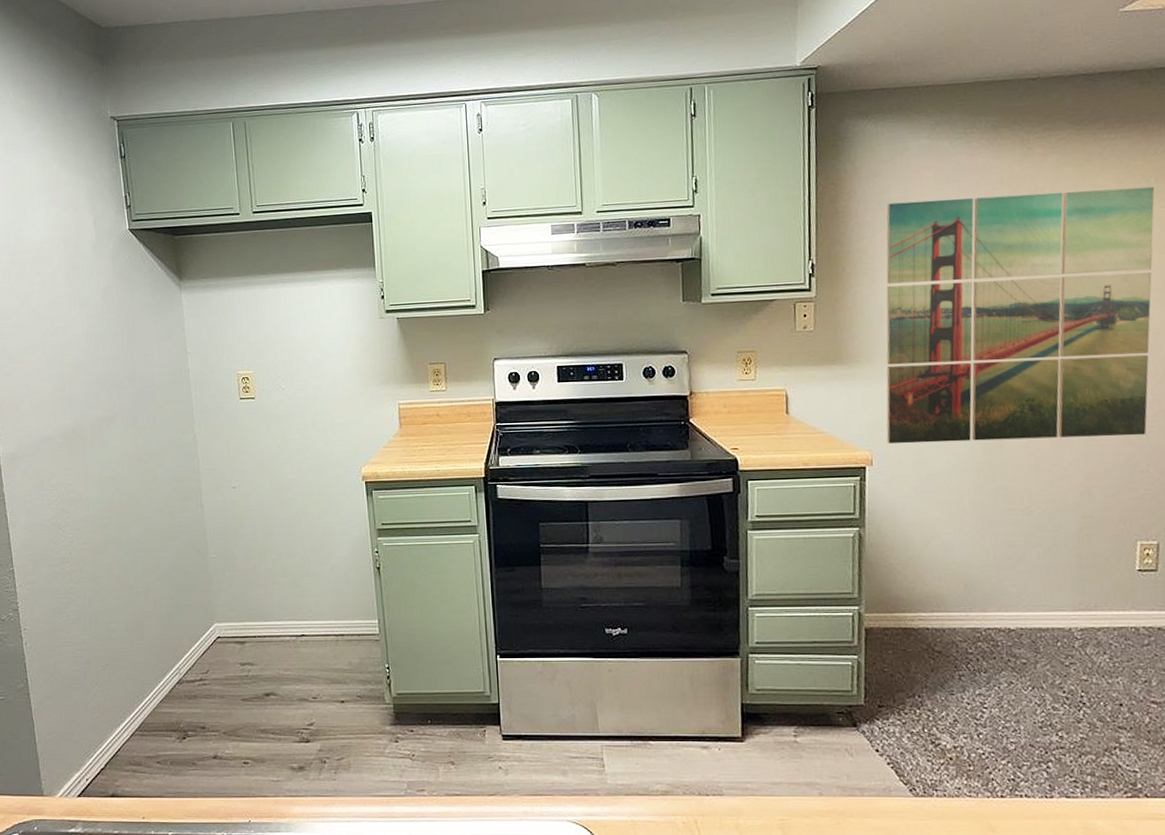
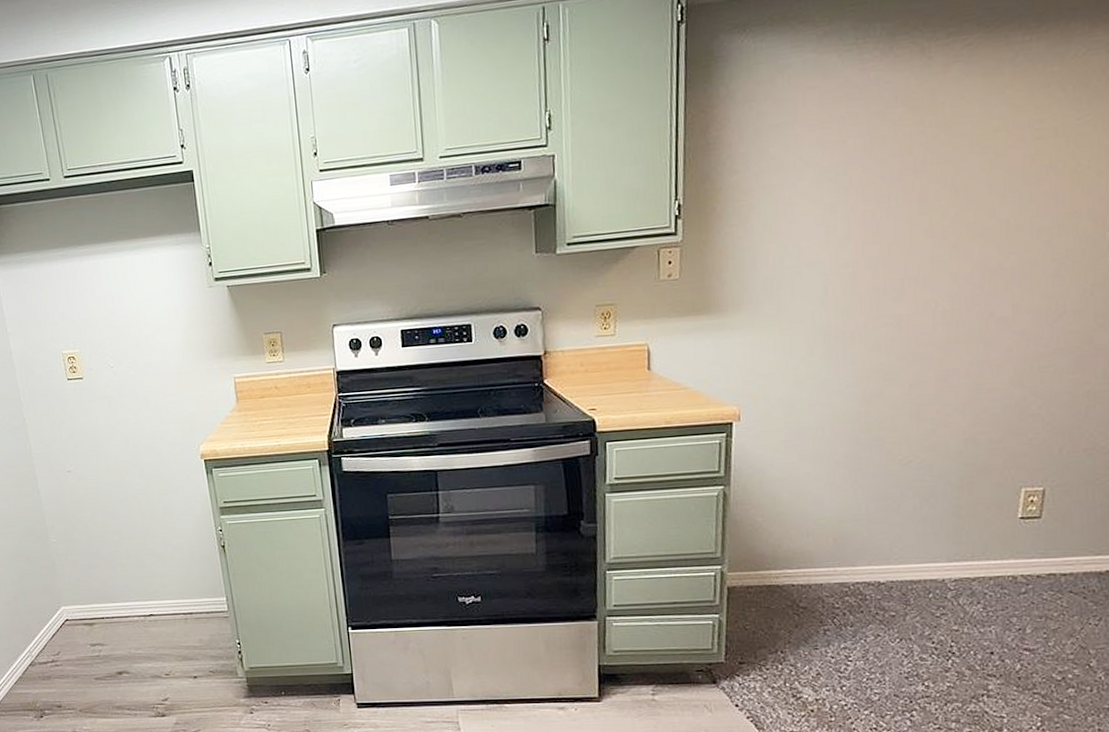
wall art: present [886,186,1155,444] -> none [756,95,1071,398]

